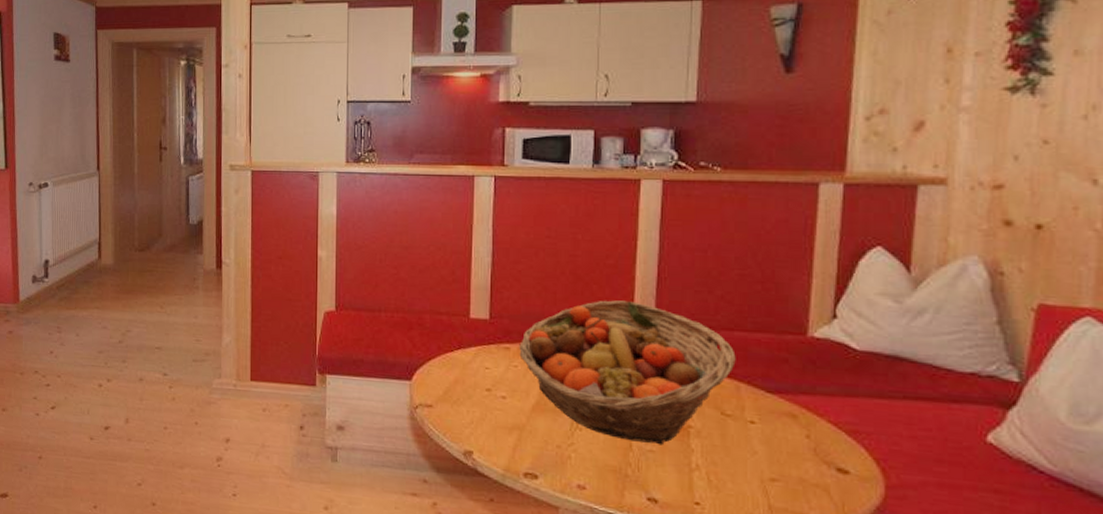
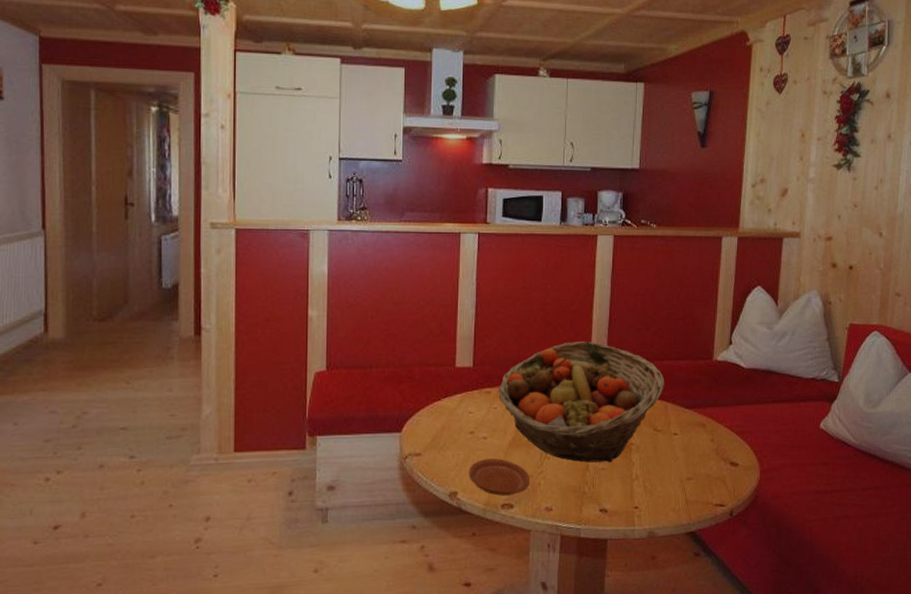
plate: none [485,420,559,465] -> present [468,458,531,496]

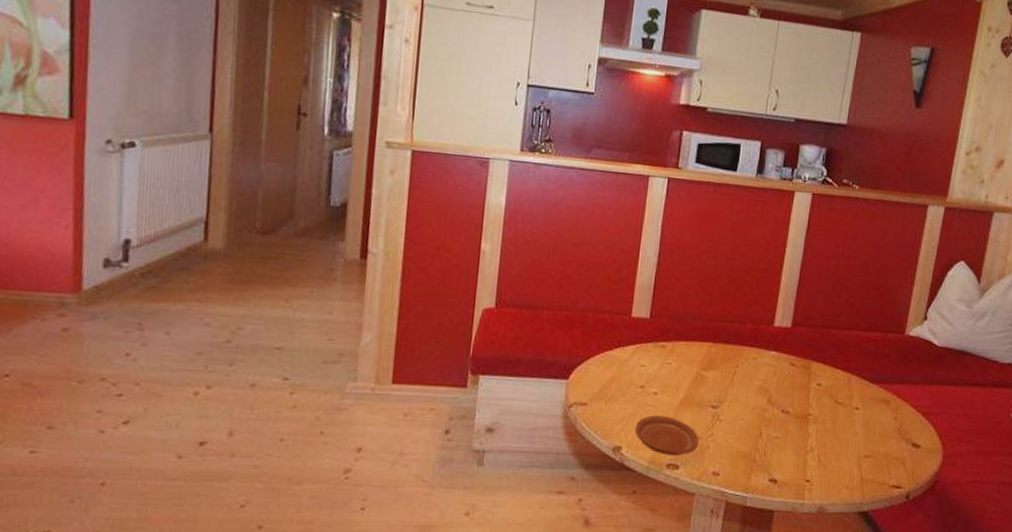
fruit basket: present [498,341,665,463] -> none [673,302,851,432]

